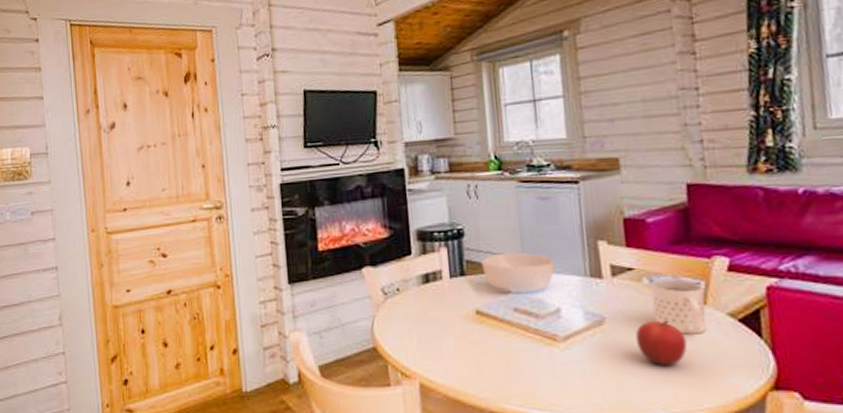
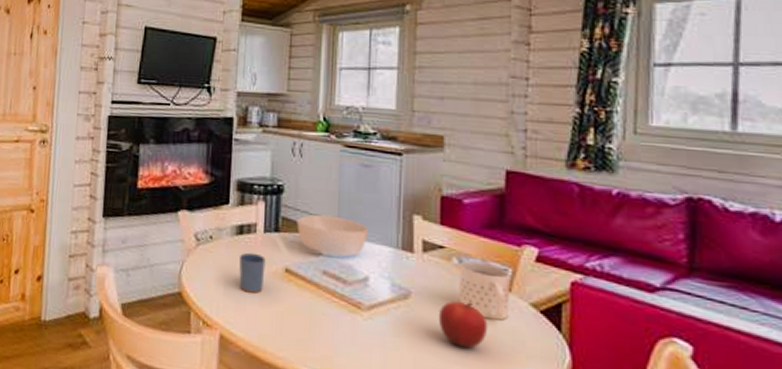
mug: none [429,299,457,339] -> present [239,252,266,293]

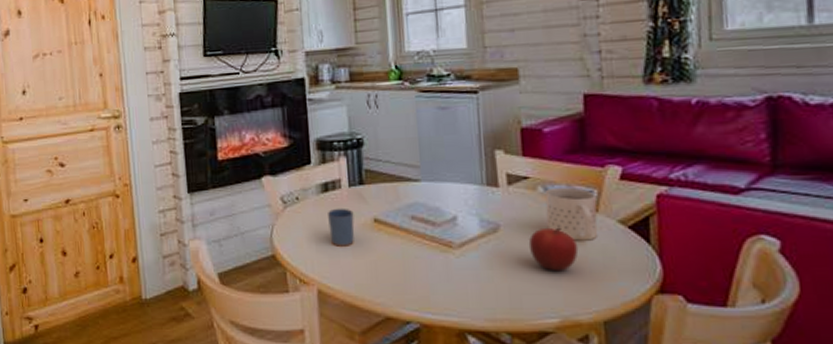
bowl: present [296,214,369,258] -> none [380,161,453,201]

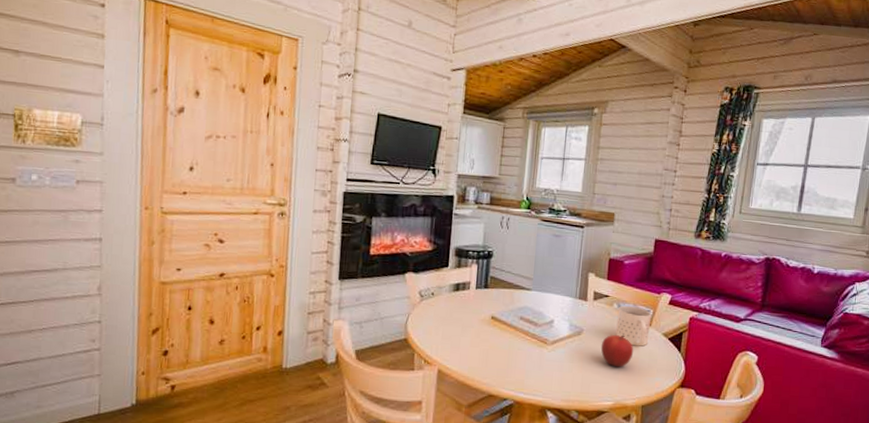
mug: present [328,208,355,246] -> none [454,305,476,336]

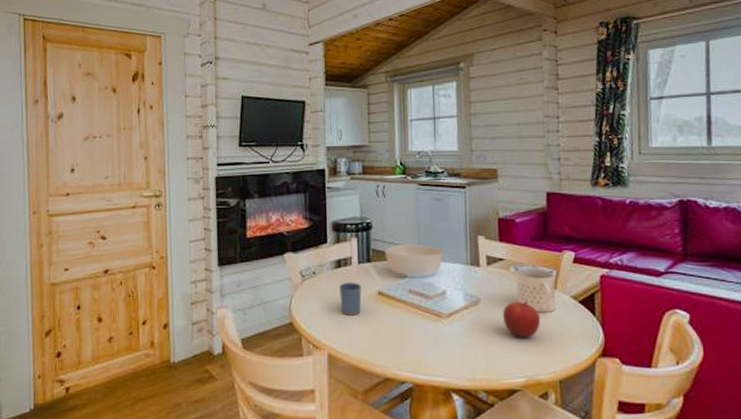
mug: none [454,305,476,336] -> present [340,282,362,316]
bowl: none [501,274,556,306] -> present [384,243,444,277]

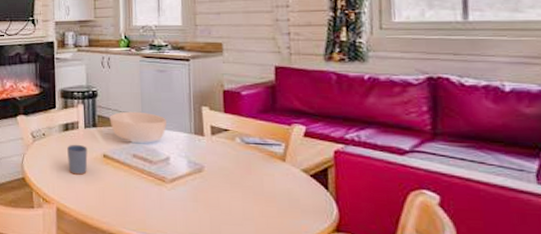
fruit: present [502,301,541,338] -> none [227,171,269,208]
mug: present [516,268,556,313] -> none [241,139,285,184]

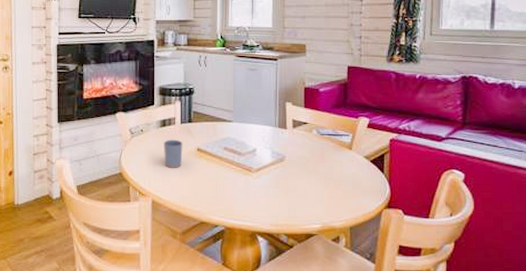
bowl: present [109,111,168,143] -> none [204,107,256,137]

